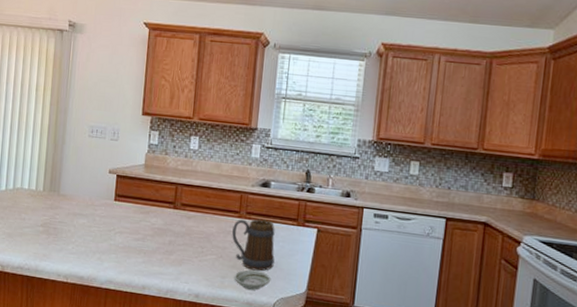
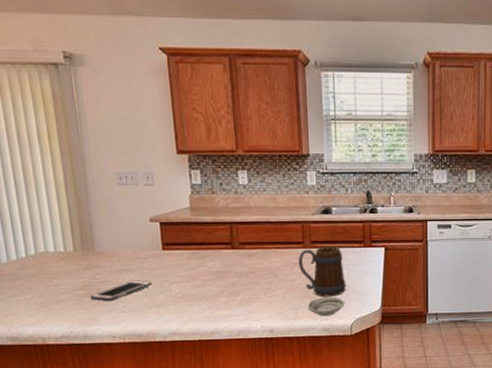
cell phone: none [47,224,100,241] -> present [90,280,152,302]

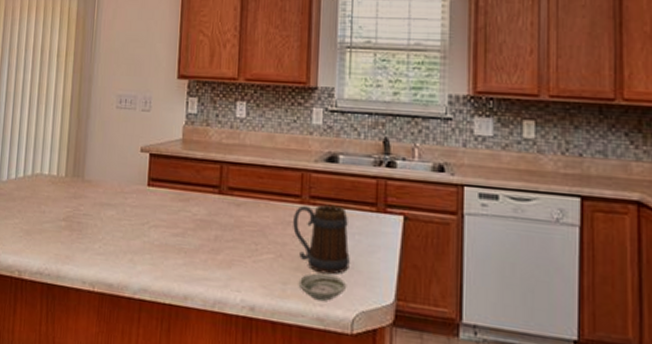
cell phone: present [90,280,152,302] -> none [70,217,131,239]

